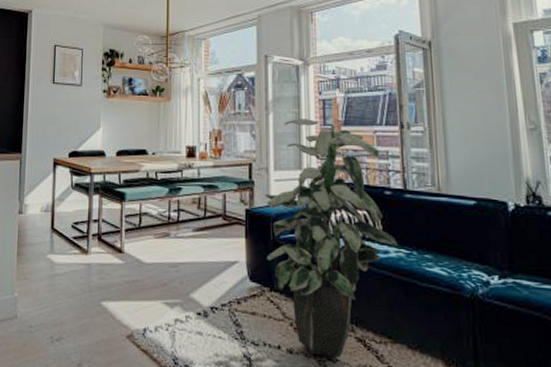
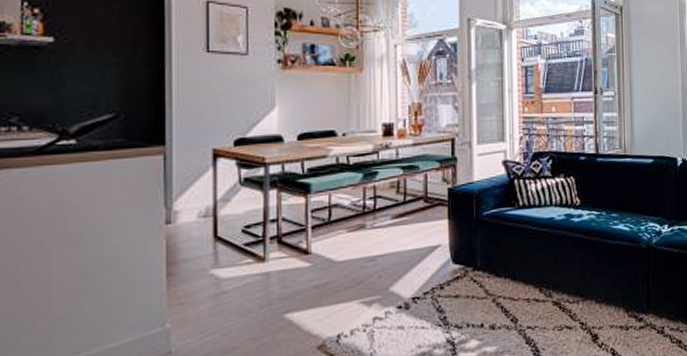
indoor plant: present [264,119,398,357] -> none [467,87,590,326]

